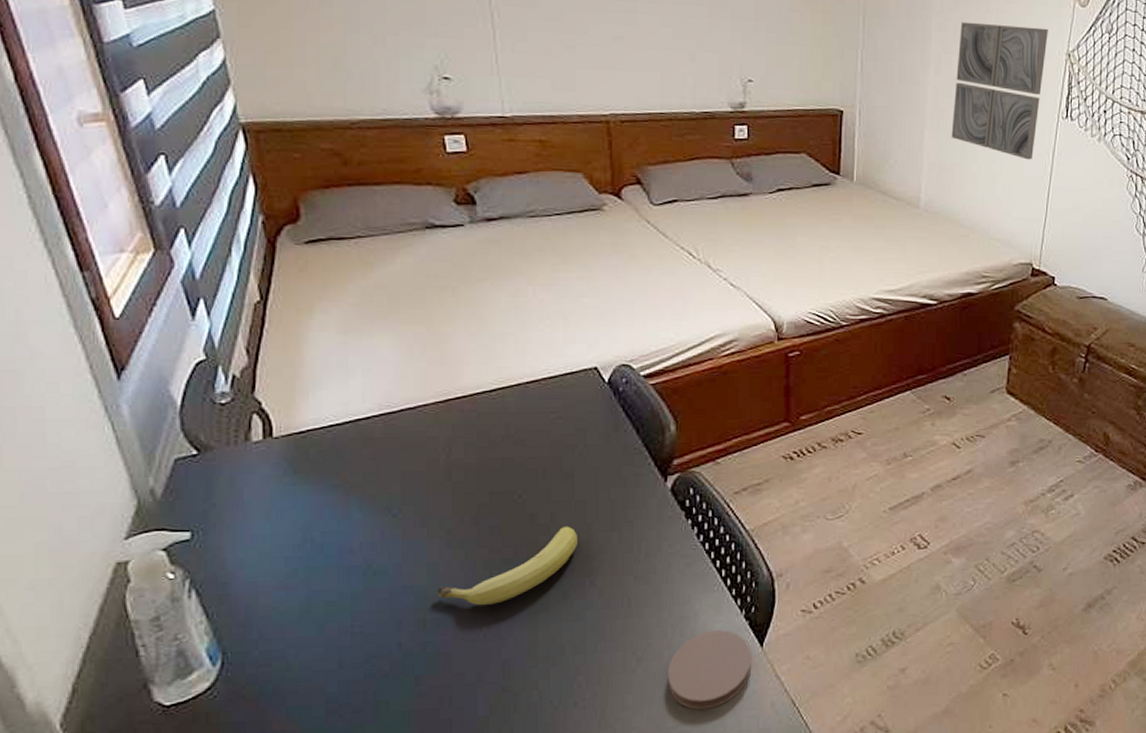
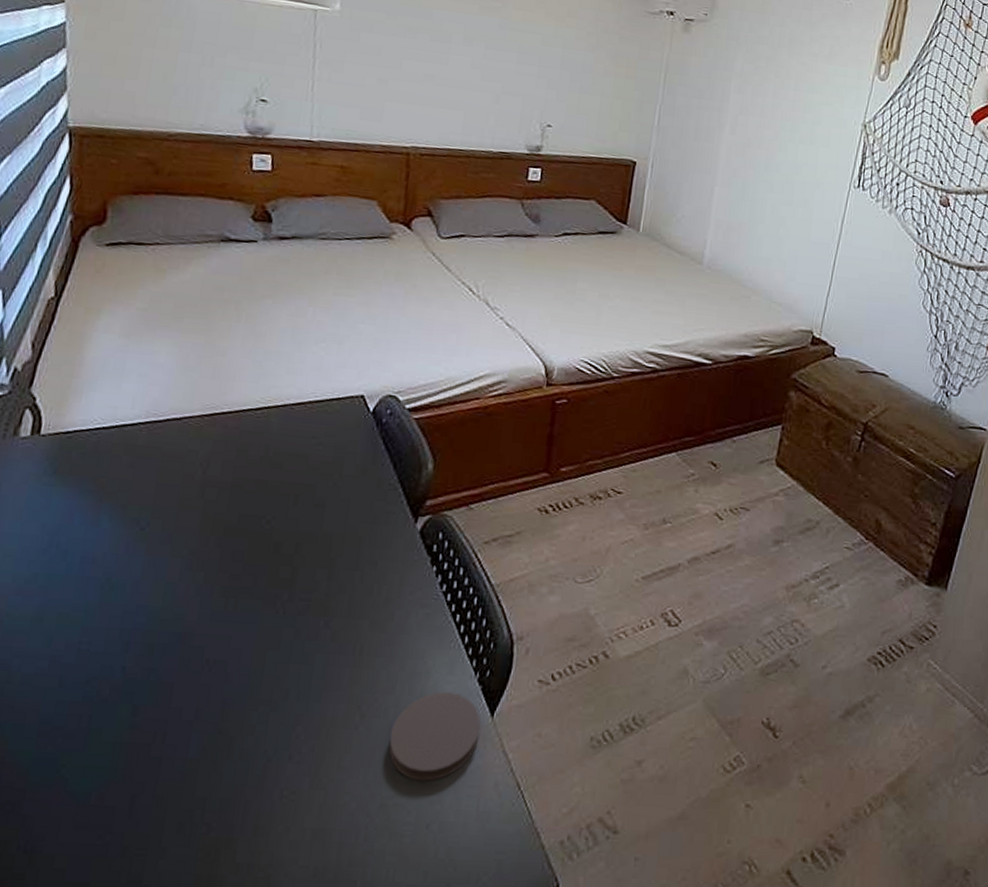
fruit: present [438,526,577,606] -> none [170,558,319,636]
wall art: present [951,21,1048,160] -> none [740,85,846,226]

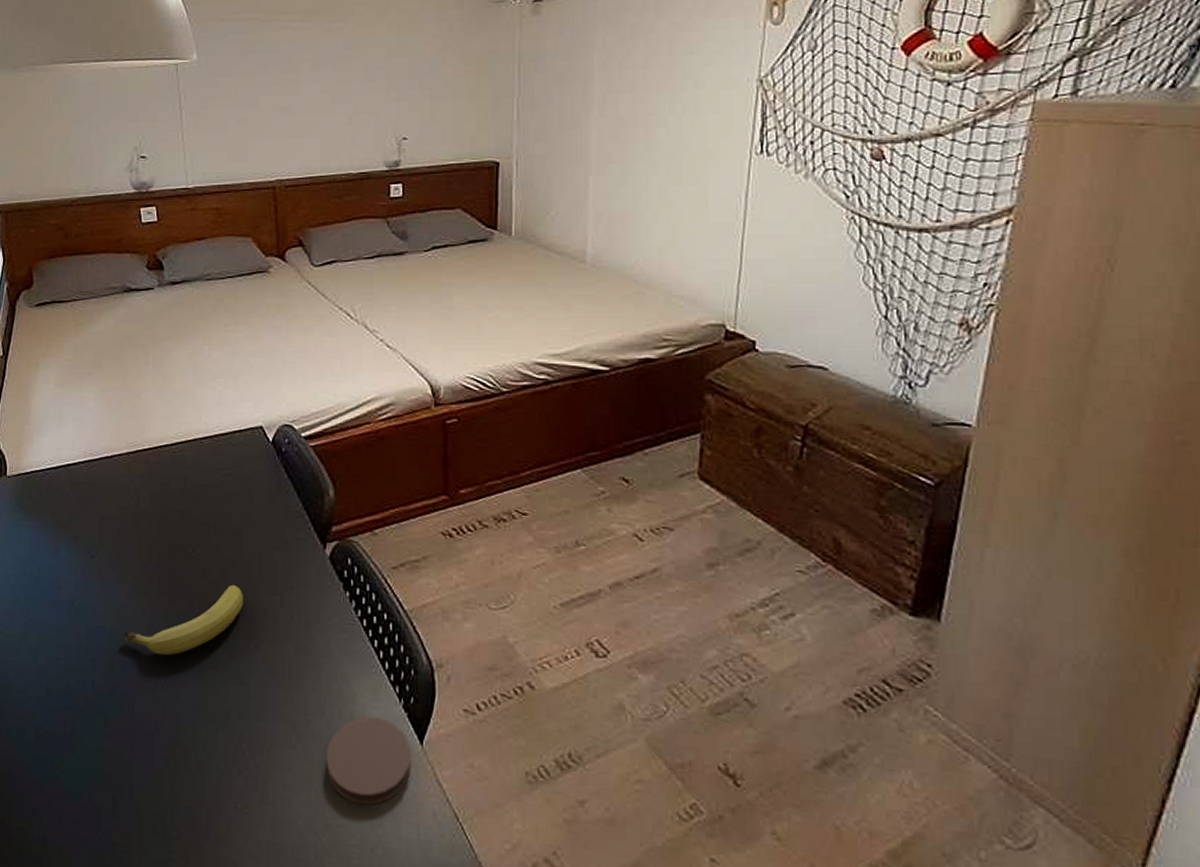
fruit: none [170,558,319,636] -> present [125,584,243,656]

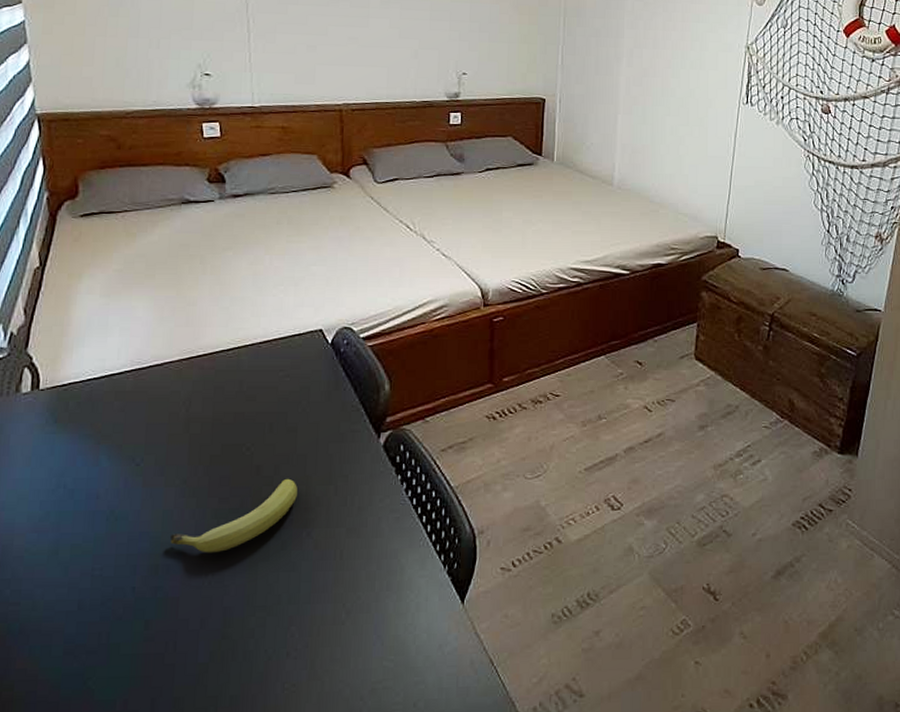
coaster: present [326,716,412,805] -> none [374,585,454,666]

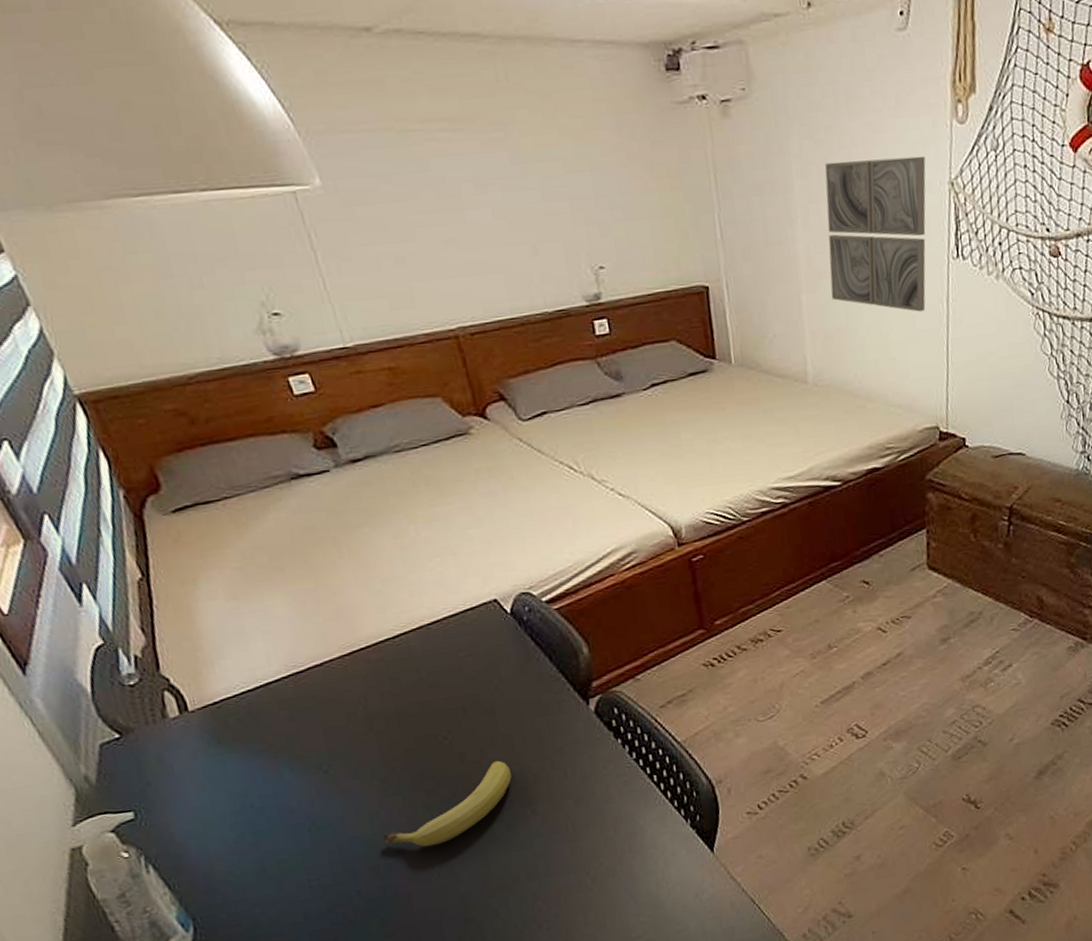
wall art: none [642,20,729,142] -> present [825,155,926,312]

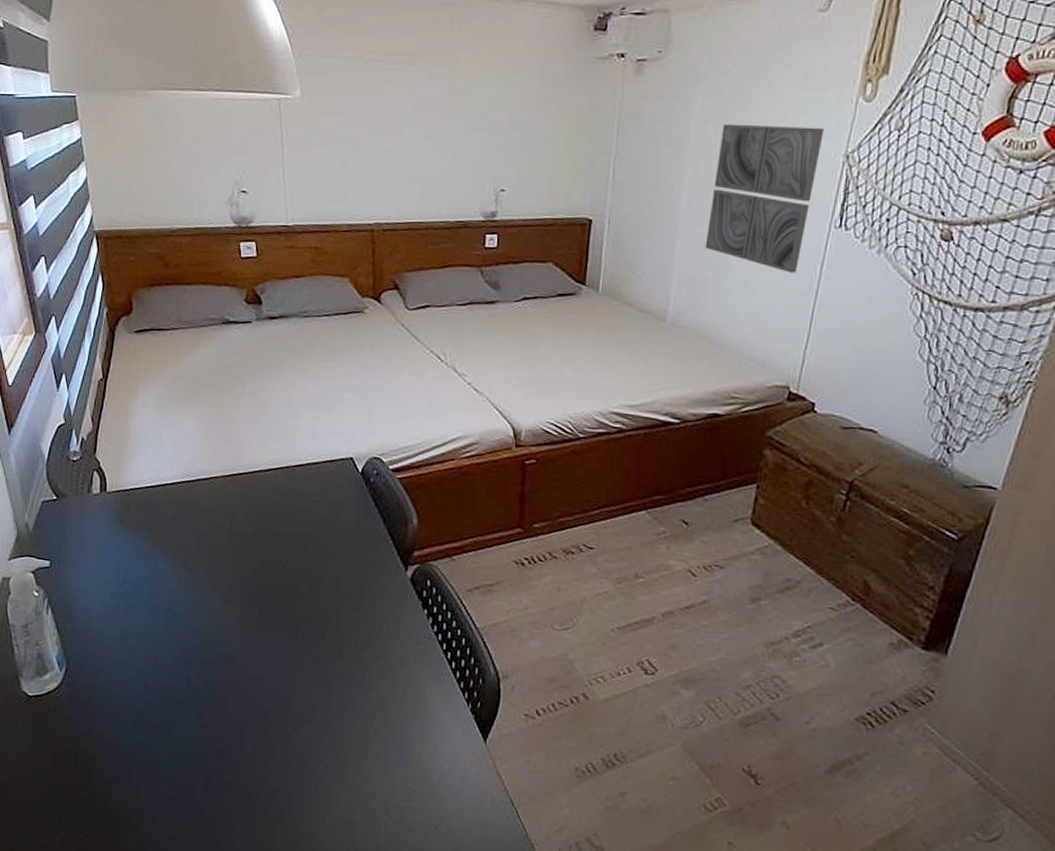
fruit: present [383,760,512,847] -> none [218,598,329,659]

